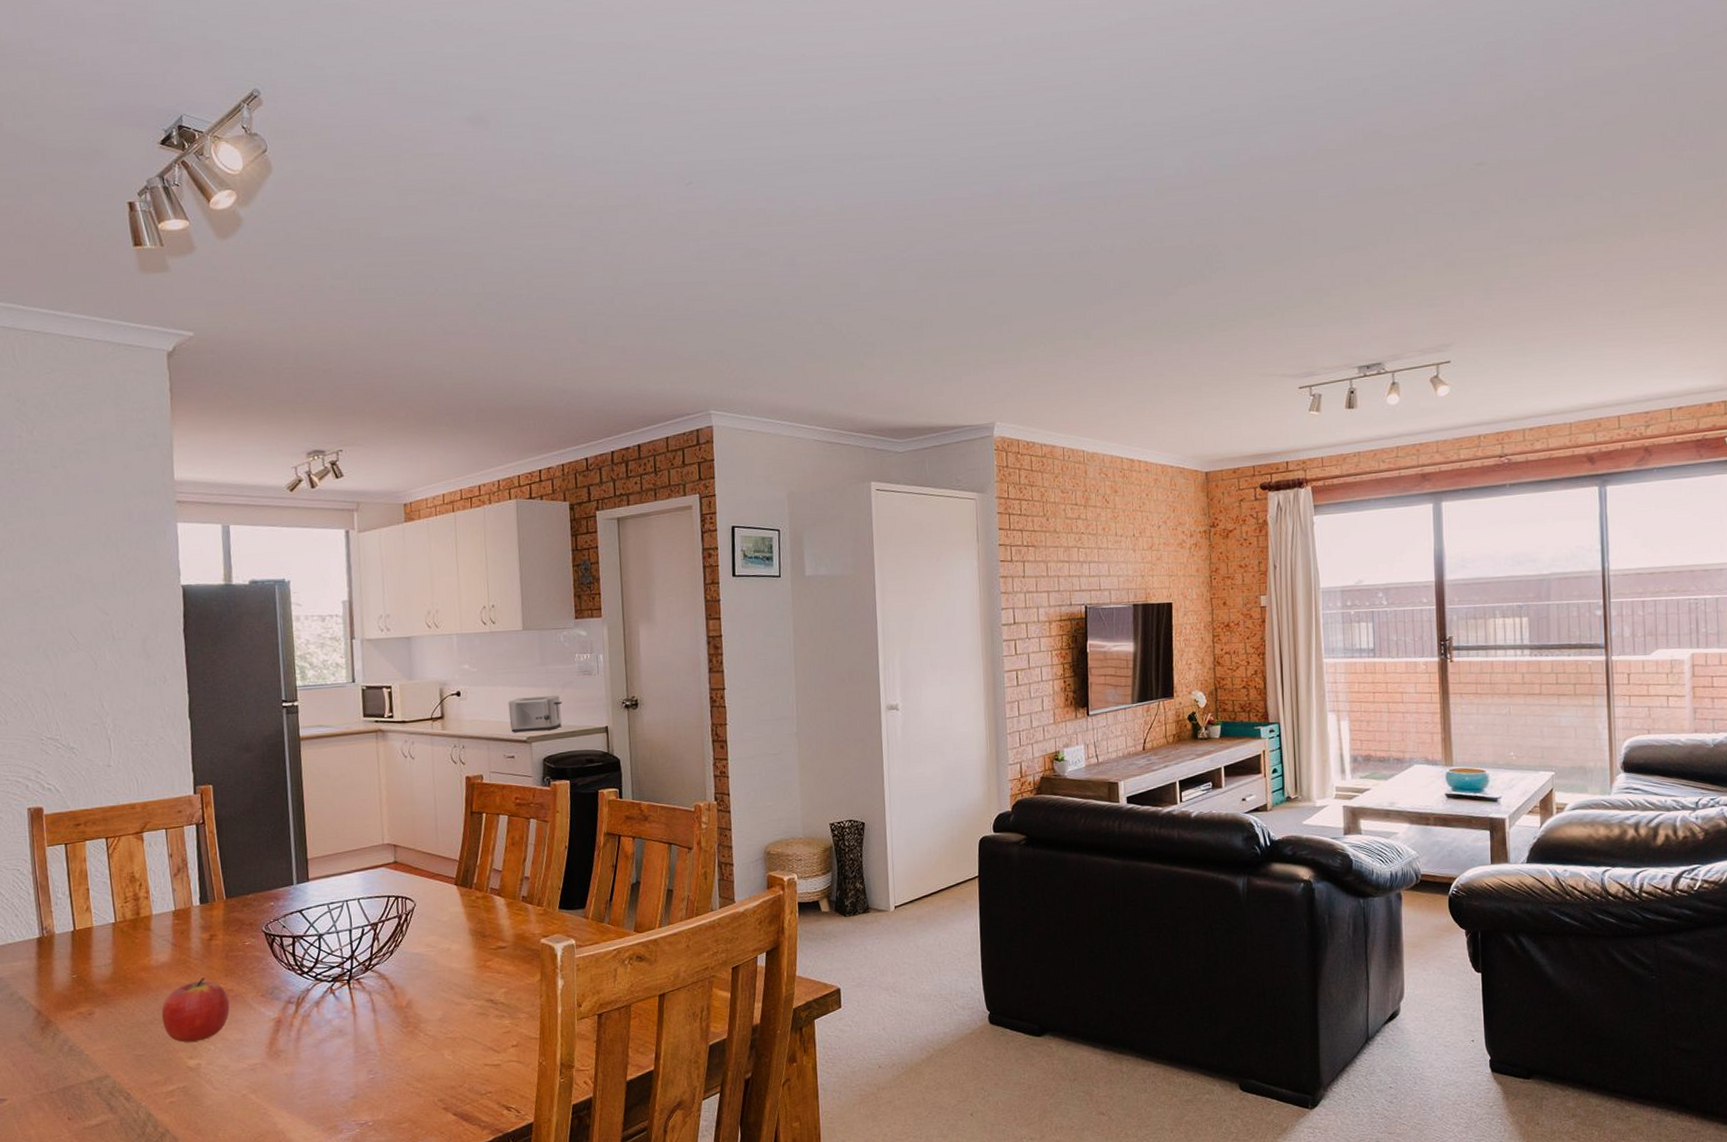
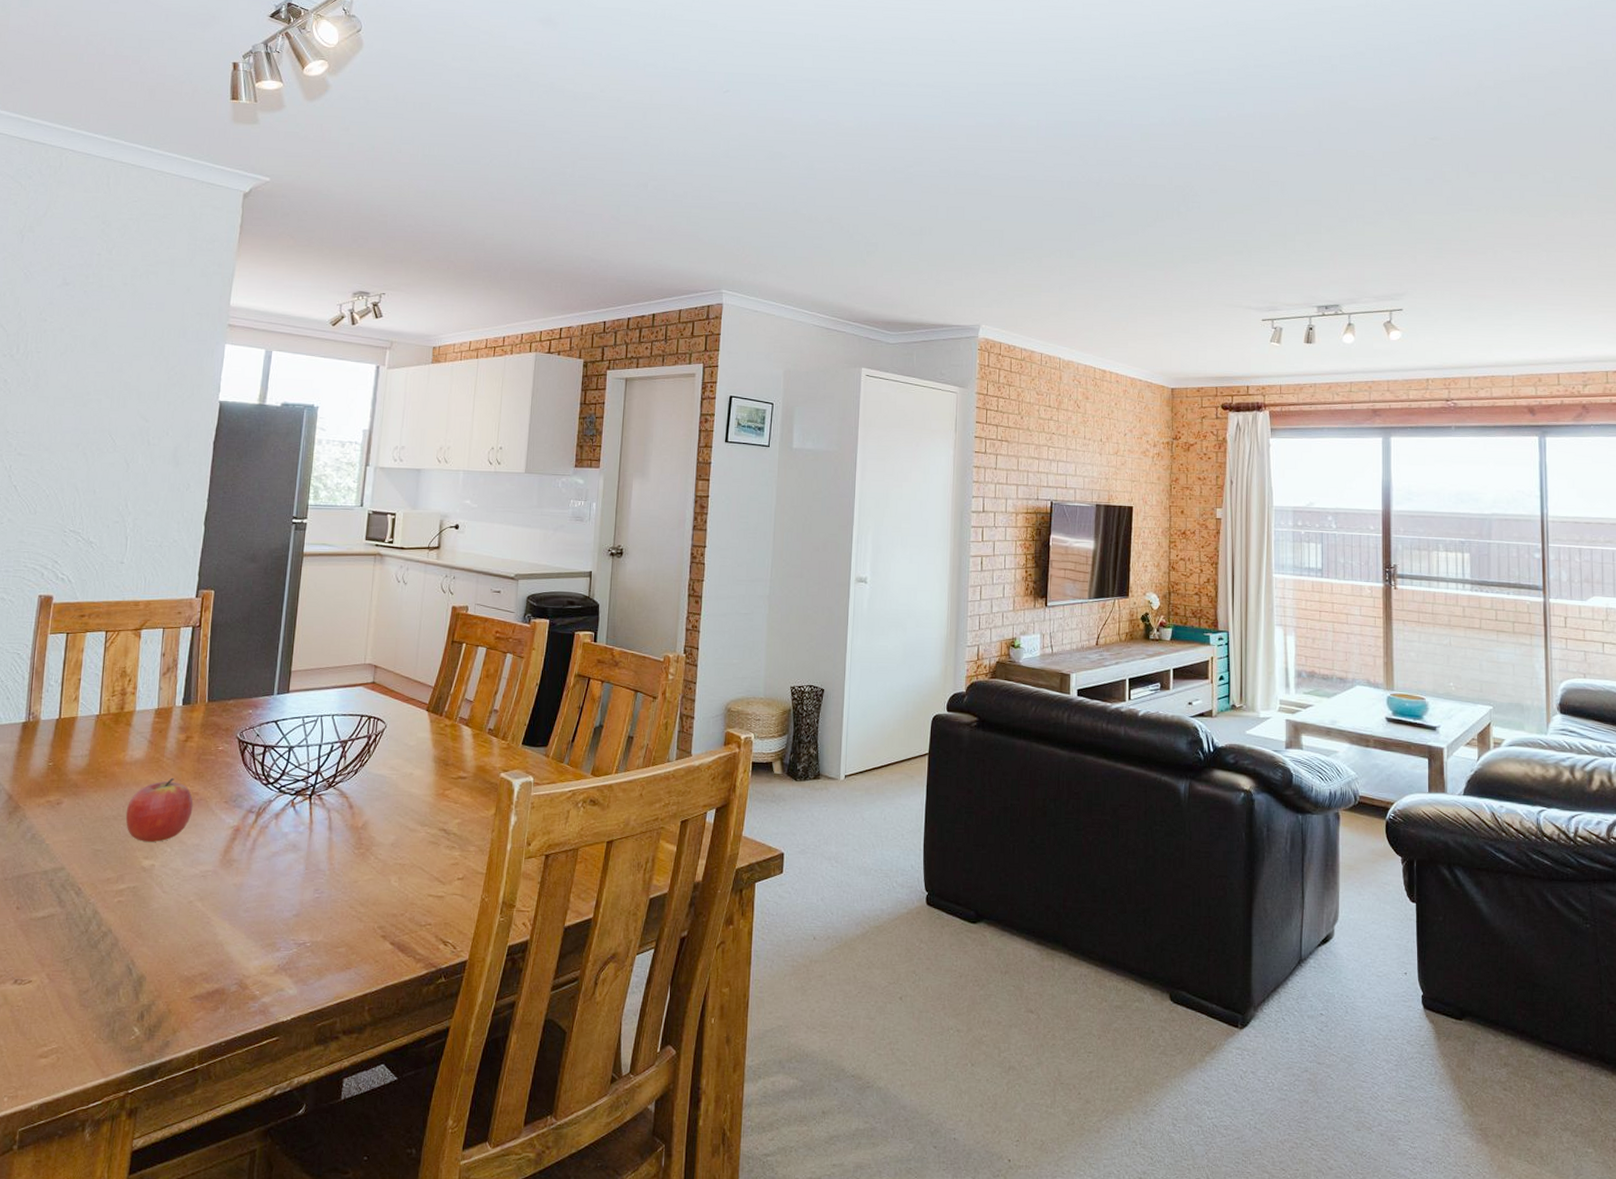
toaster: present [508,695,562,733] -> none [500,536,552,570]

